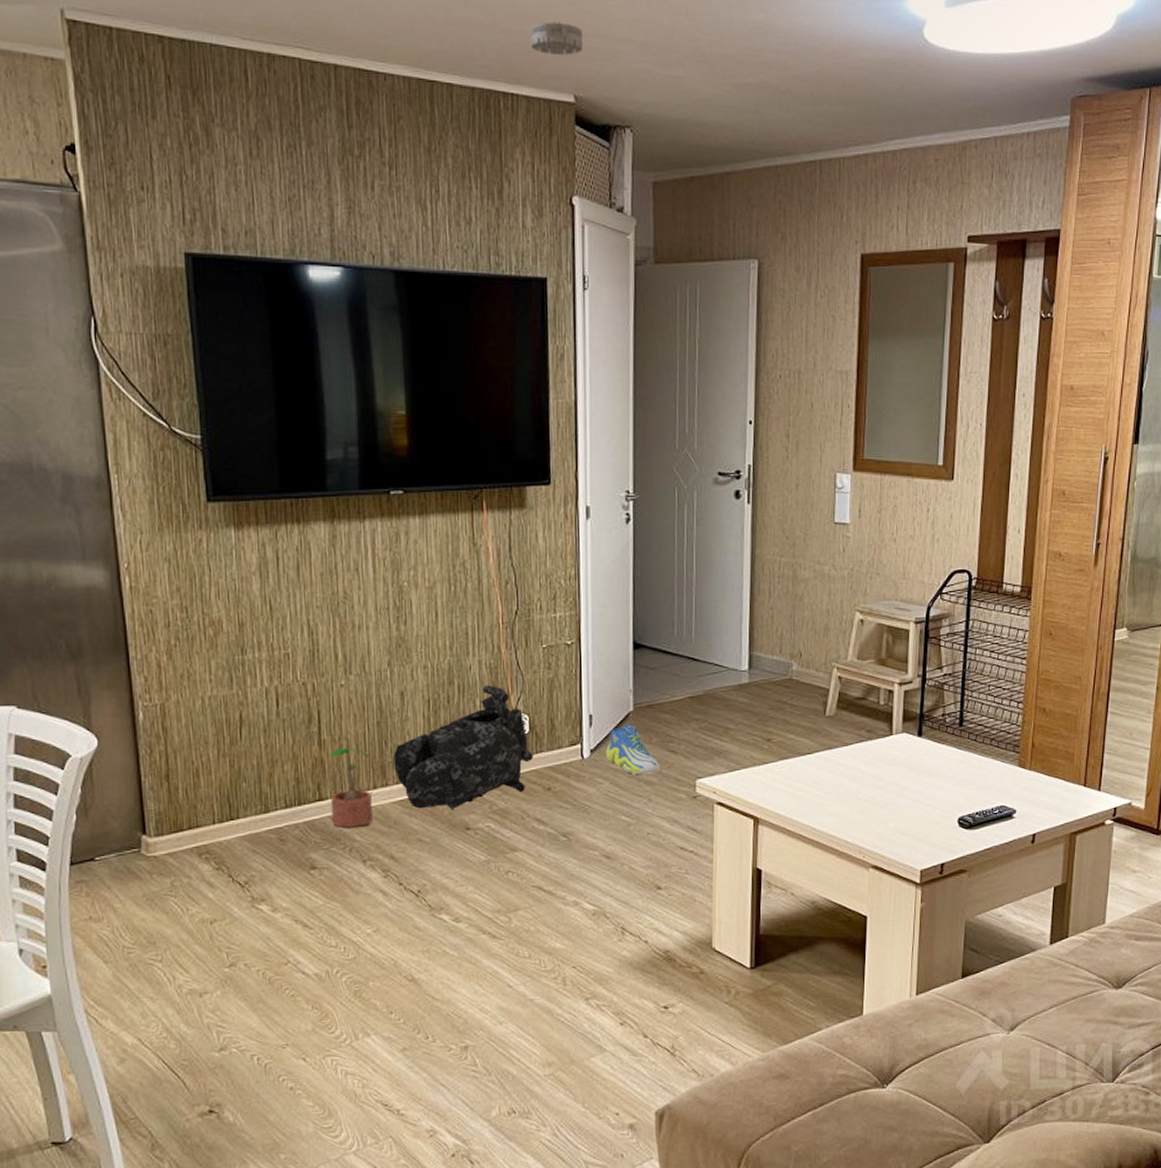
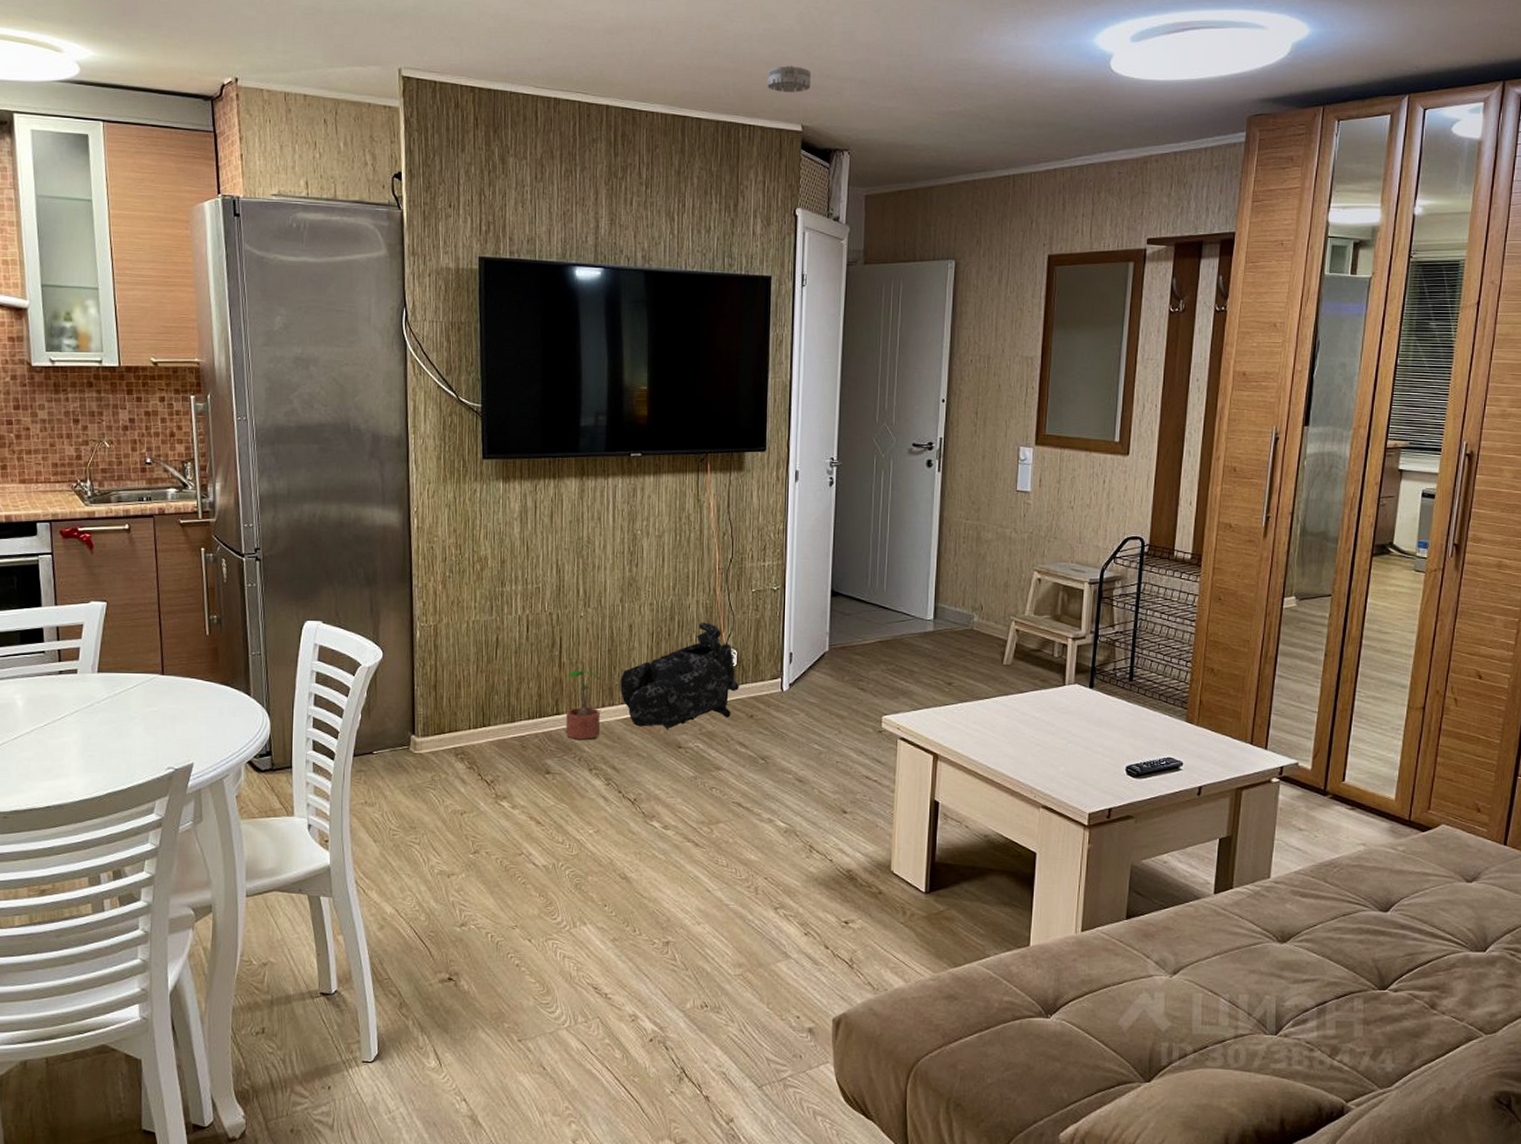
sneaker: present [606,724,661,774] -> none [803,663,851,708]

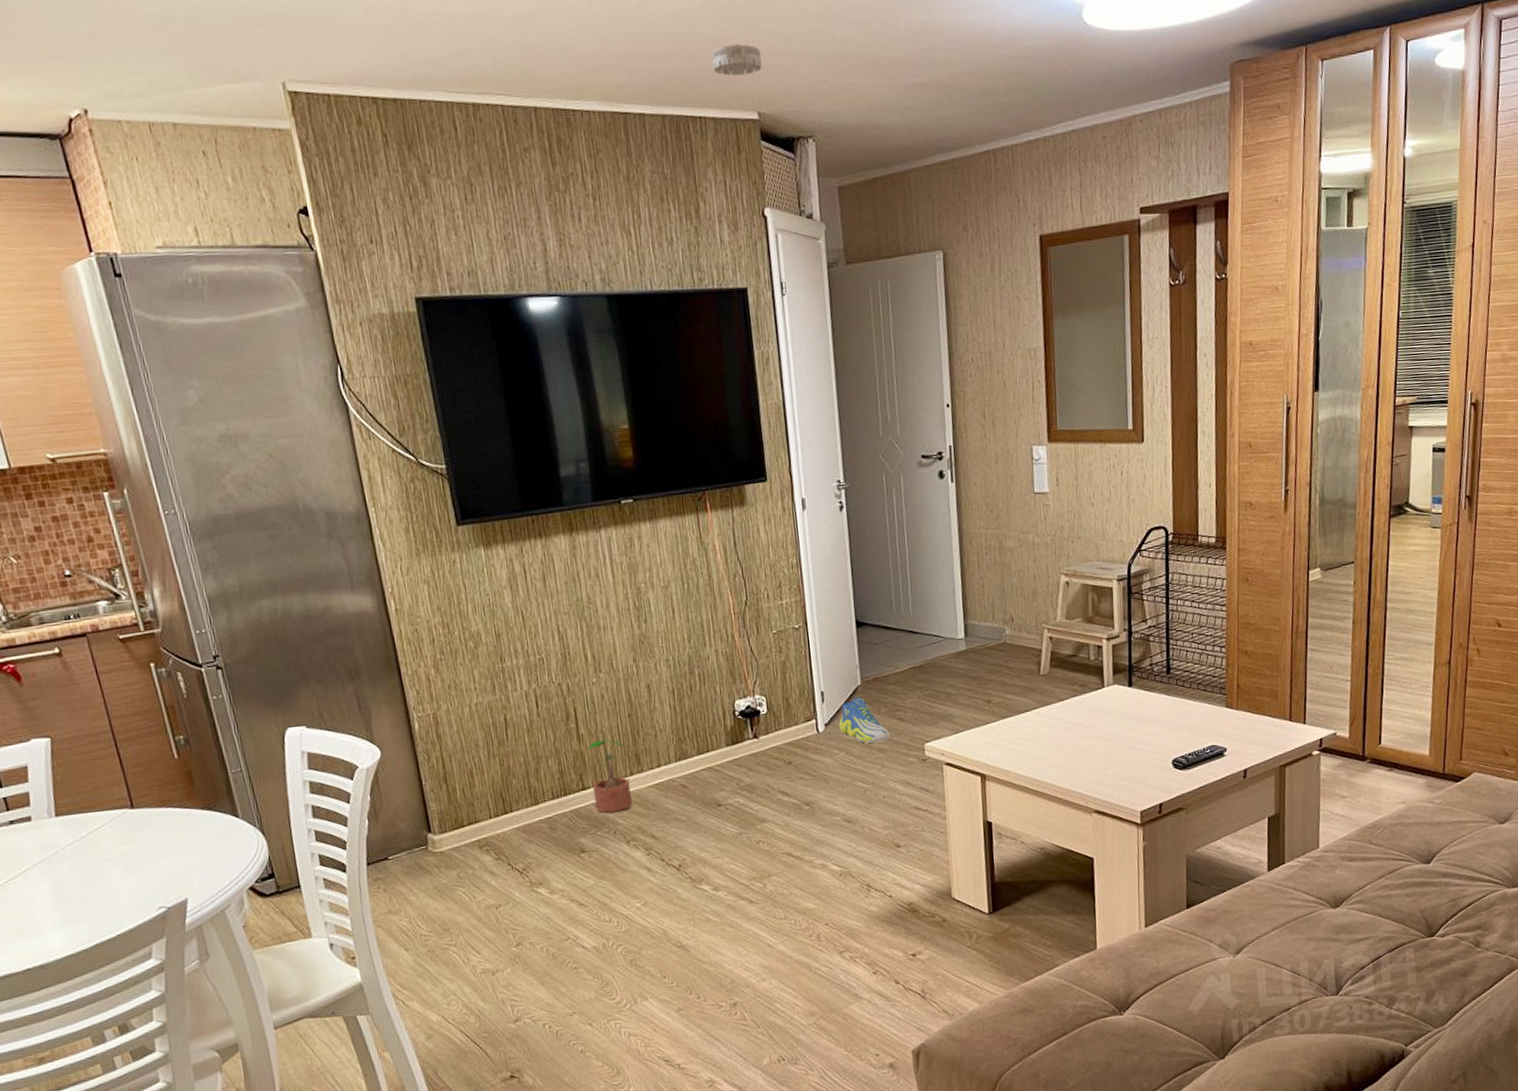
body armor: present [620,622,740,729] -> none [646,671,774,791]
sneaker: none [803,663,851,708] -> present [839,697,891,743]

